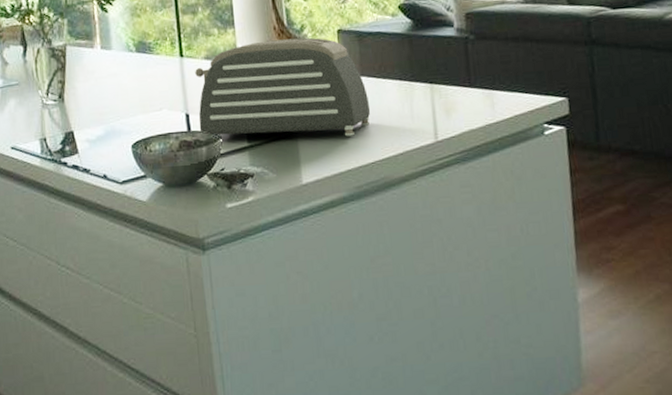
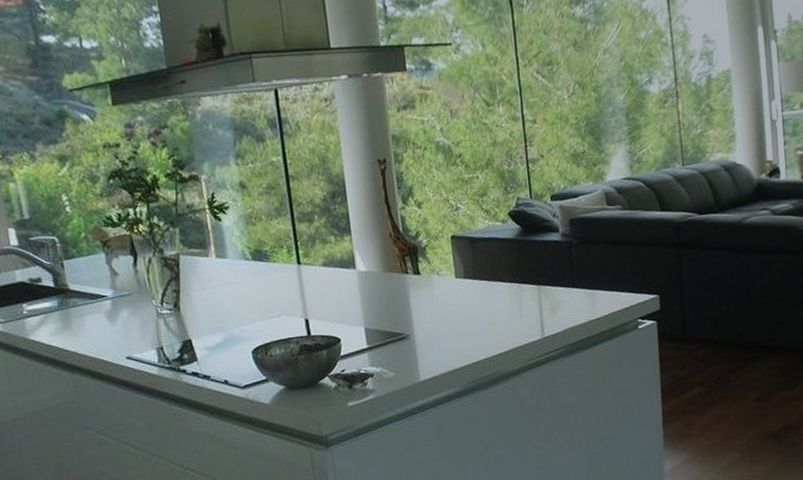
toaster: present [195,37,371,136] -> none [313,244,483,340]

